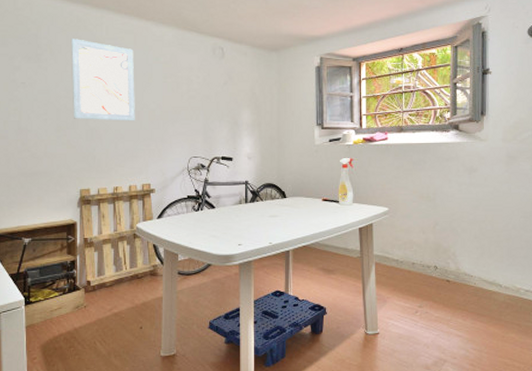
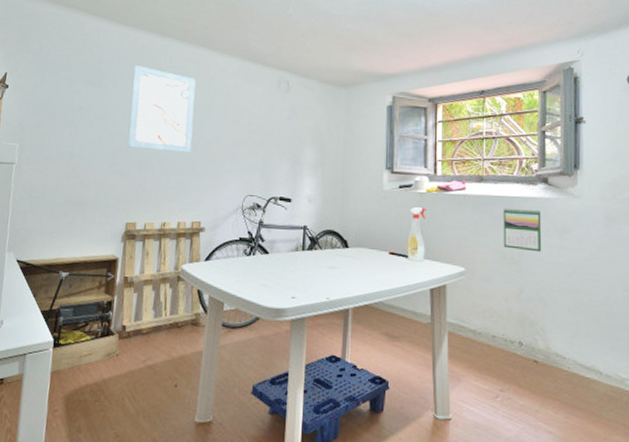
calendar: none [420,153,453,190] -> present [503,208,542,252]

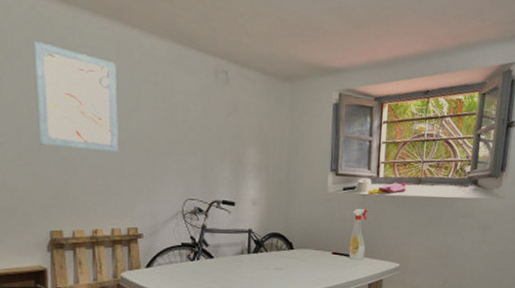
calendar: present [503,208,542,252] -> none [434,208,469,247]

